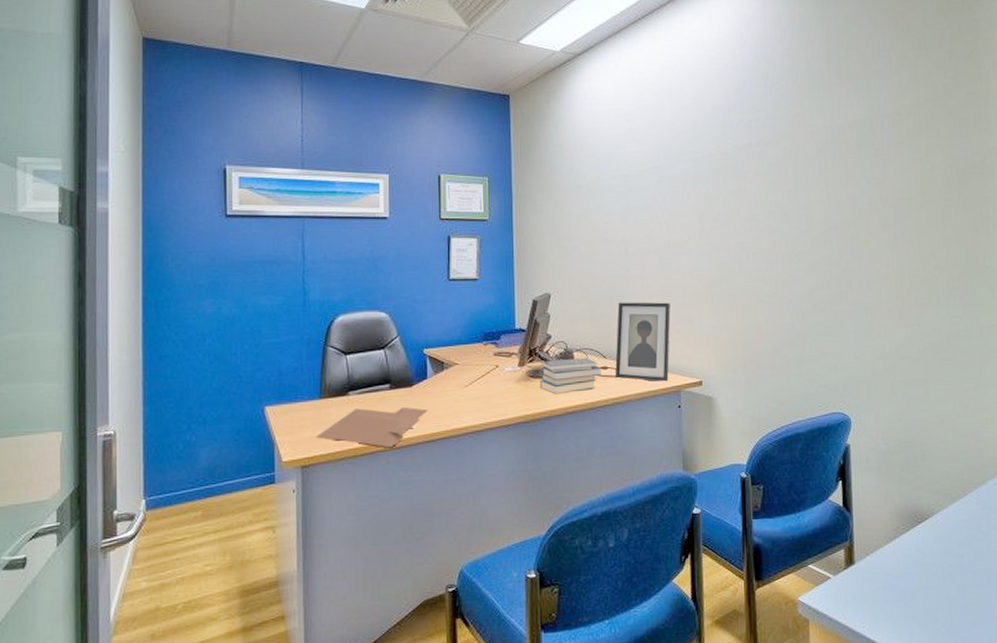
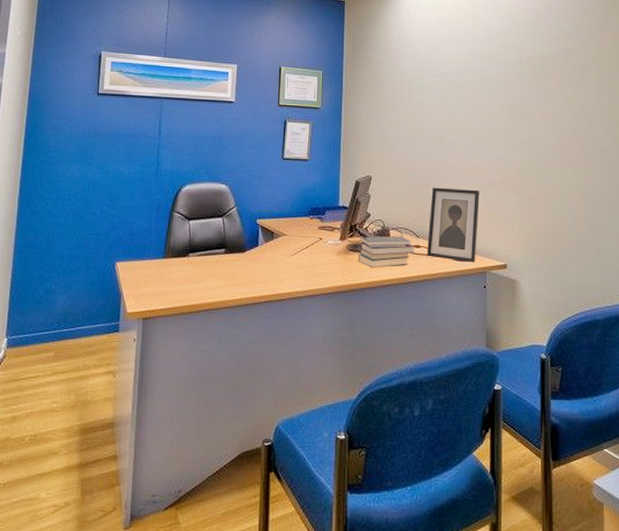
papers: present [316,406,428,448] -> none [158,269,257,307]

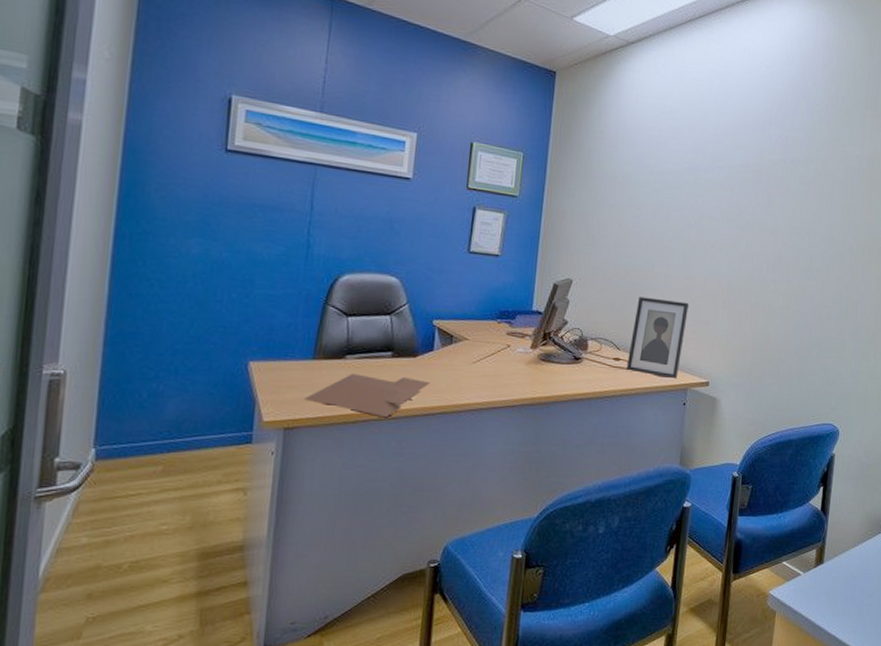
papers: none [158,269,257,307] -> present [304,373,431,418]
books: present [358,236,414,268] -> none [549,345,614,381]

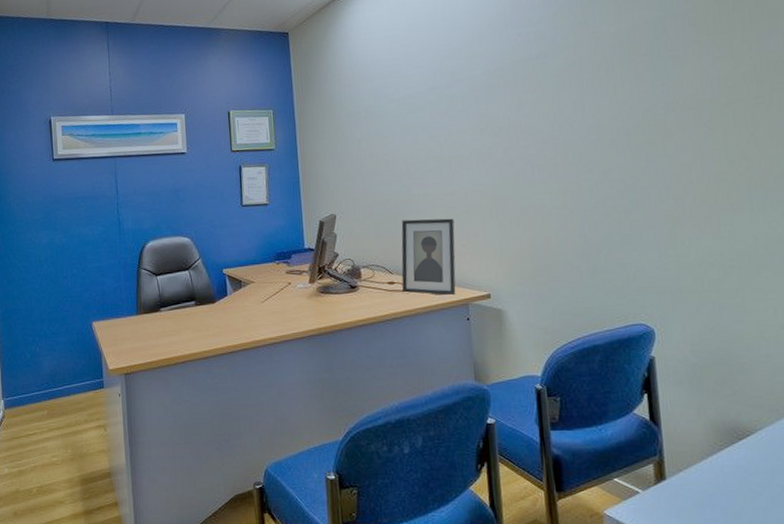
papers: present [304,373,431,418] -> none [135,321,230,358]

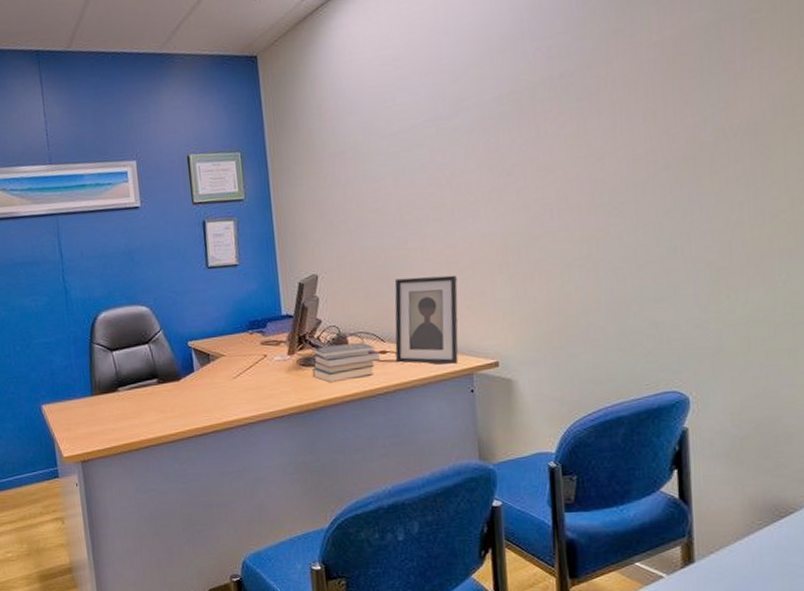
books: none [329,273,388,309] -> present [312,342,380,383]

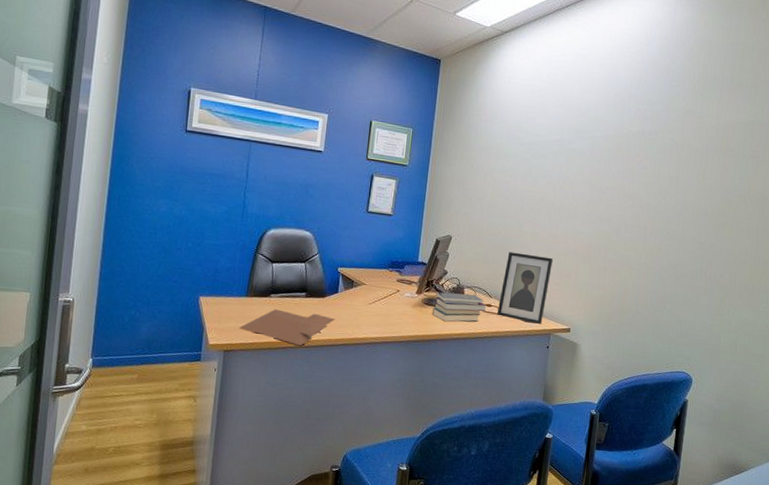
papers: none [92,401,198,443] -> present [239,309,335,346]

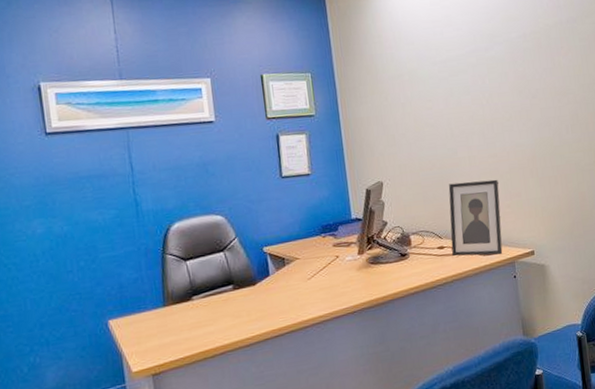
papers: present [239,309,335,346] -> none [164,305,274,347]
books: present [432,292,486,323] -> none [380,239,439,278]

